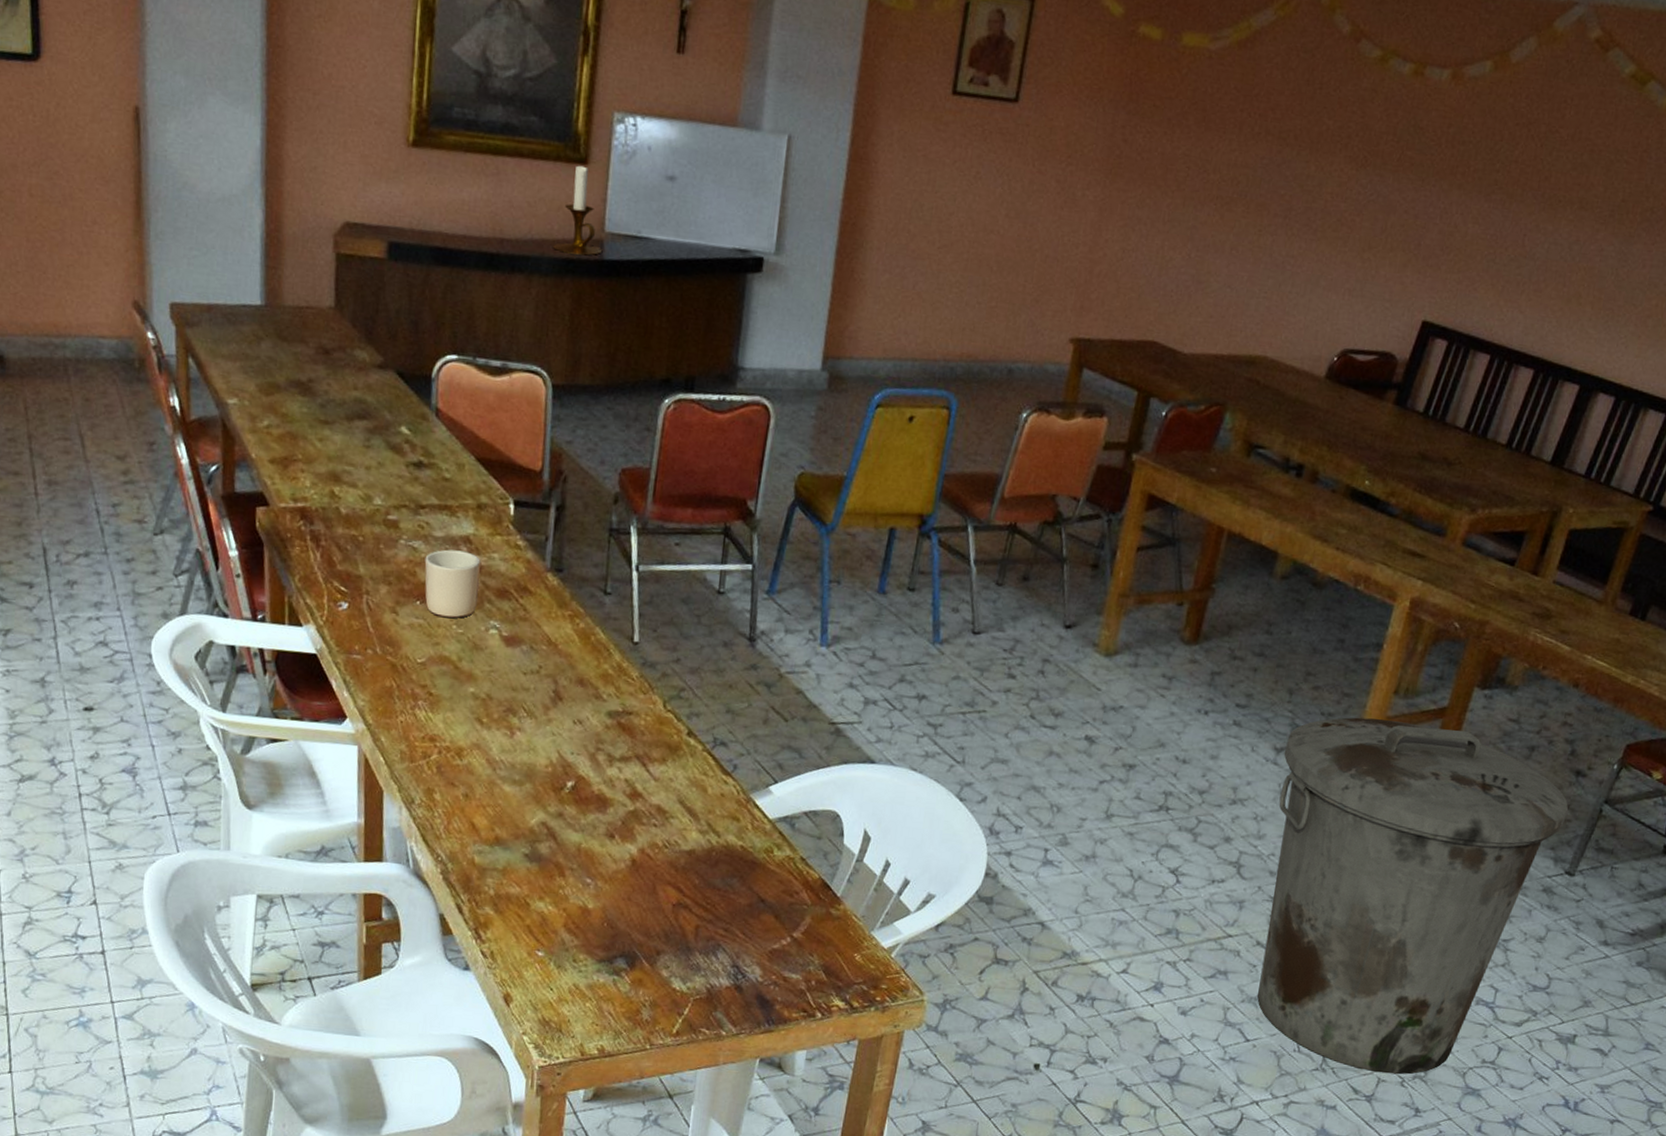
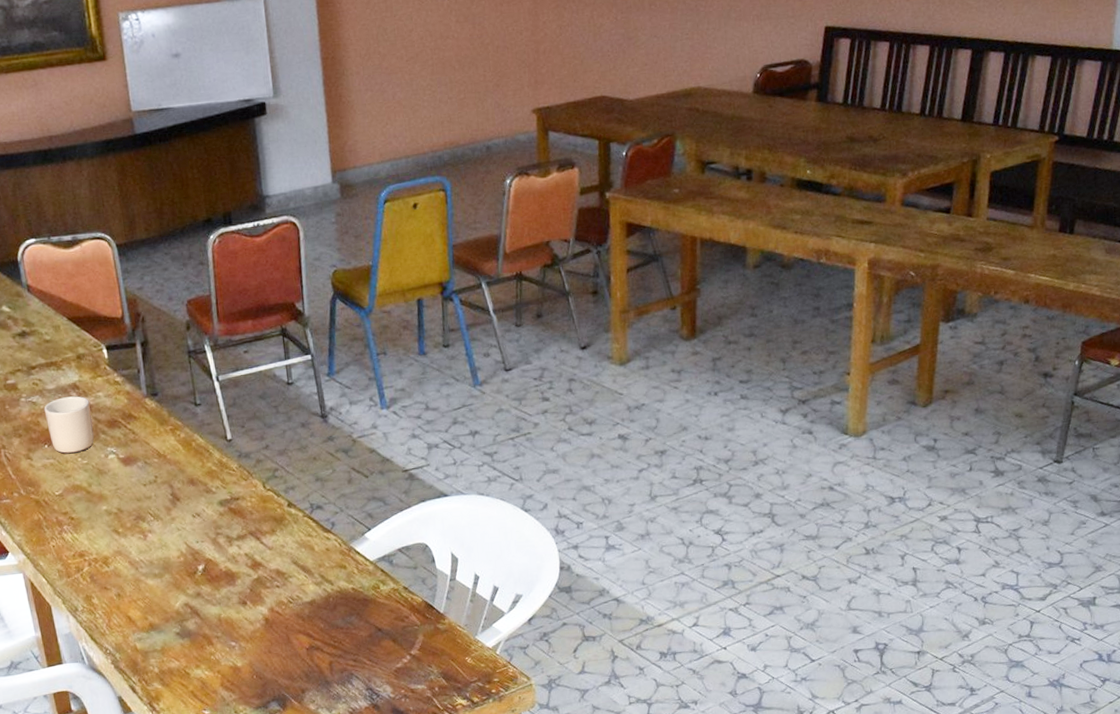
candlestick: present [552,165,602,256] -> none [92,62,133,136]
trash can: present [1257,717,1569,1075] -> none [789,360,1045,665]

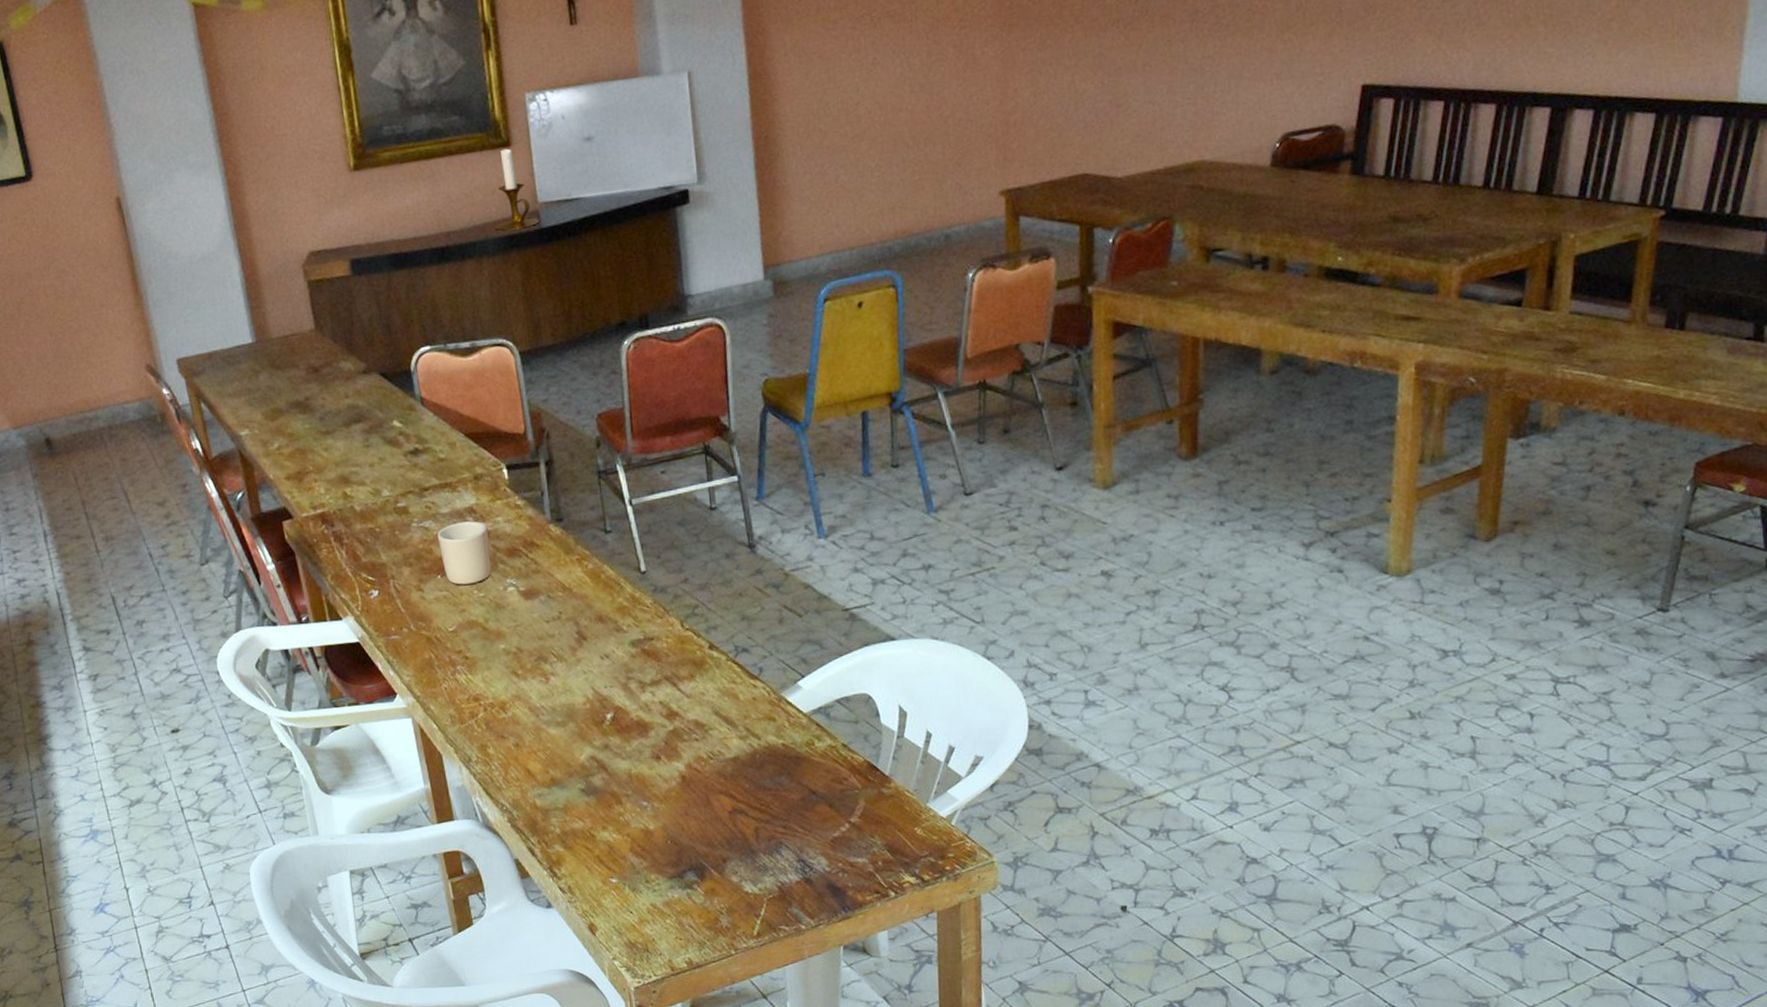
candlestick: none [92,62,133,136] -> present [494,148,539,231]

